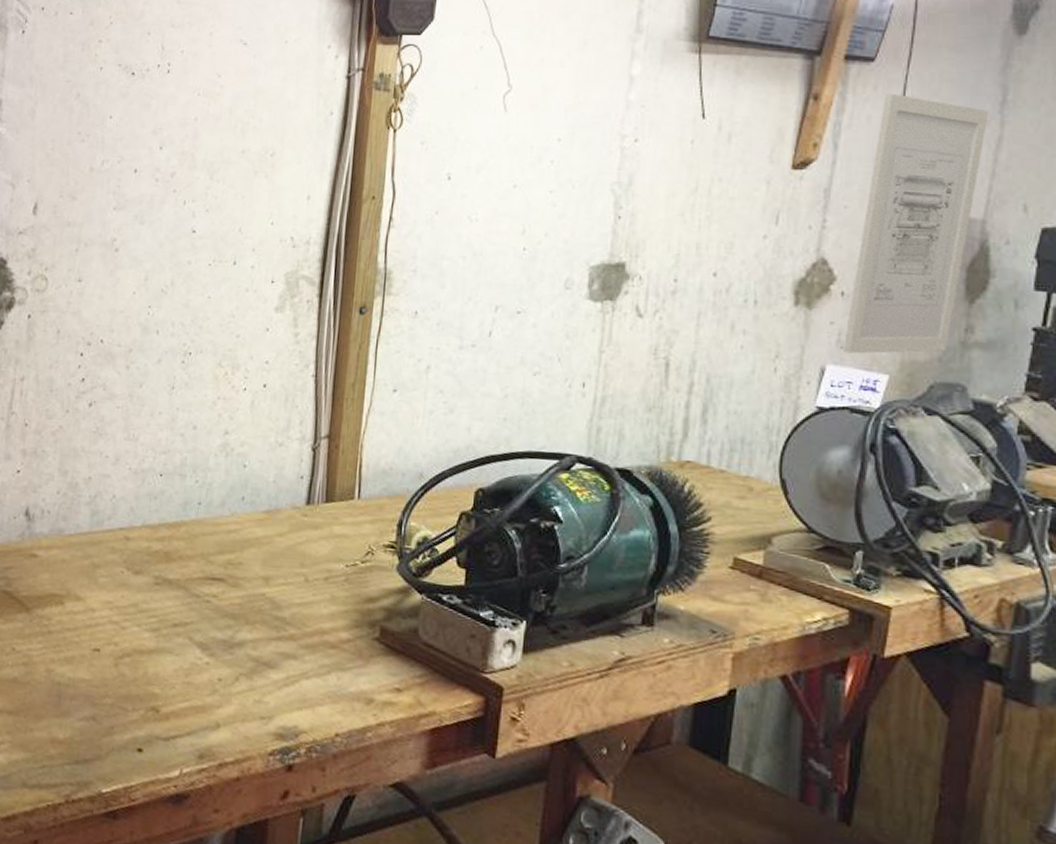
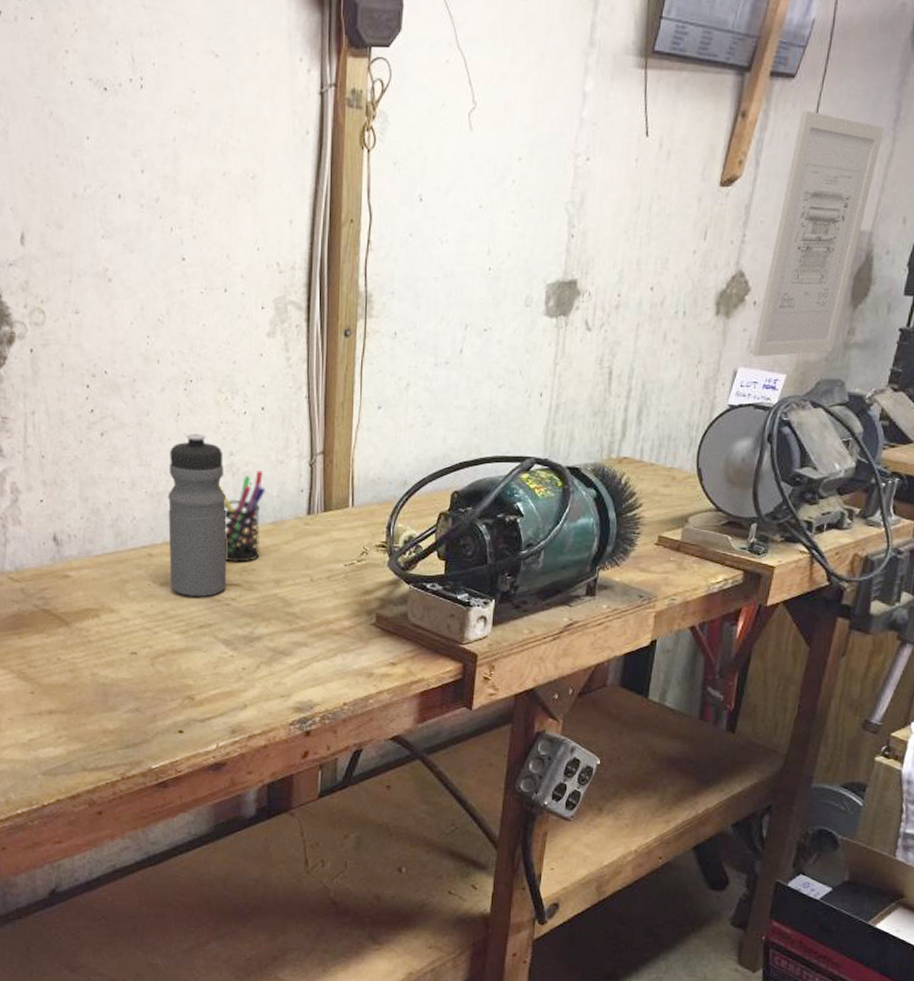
water bottle: none [146,408,218,591] -> present [167,433,227,597]
pen holder: none [209,451,261,554] -> present [218,469,265,562]

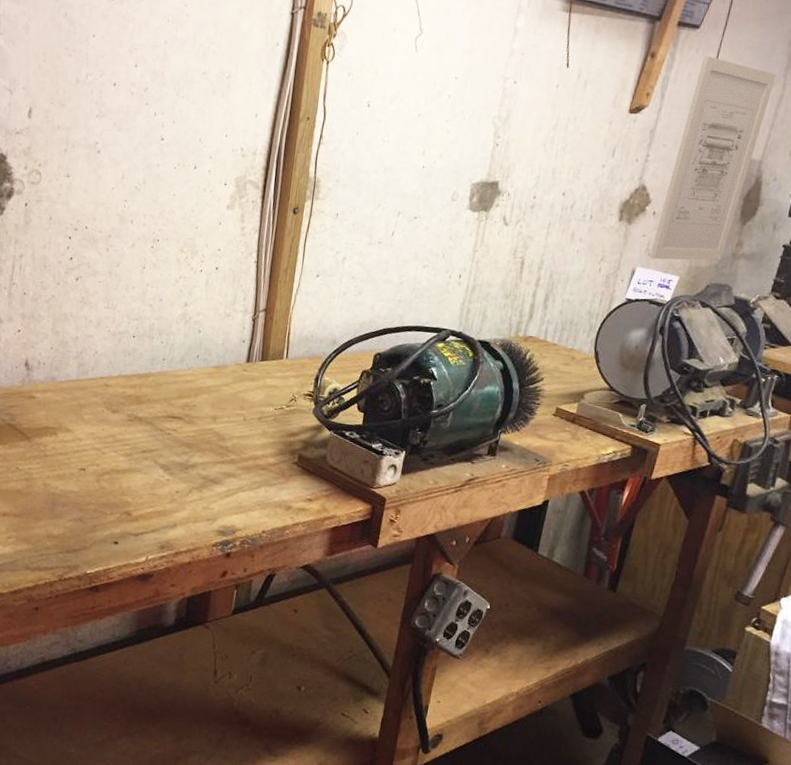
water bottle: present [167,433,227,597] -> none [121,284,179,426]
pen holder: present [218,469,265,562] -> none [171,320,212,399]

